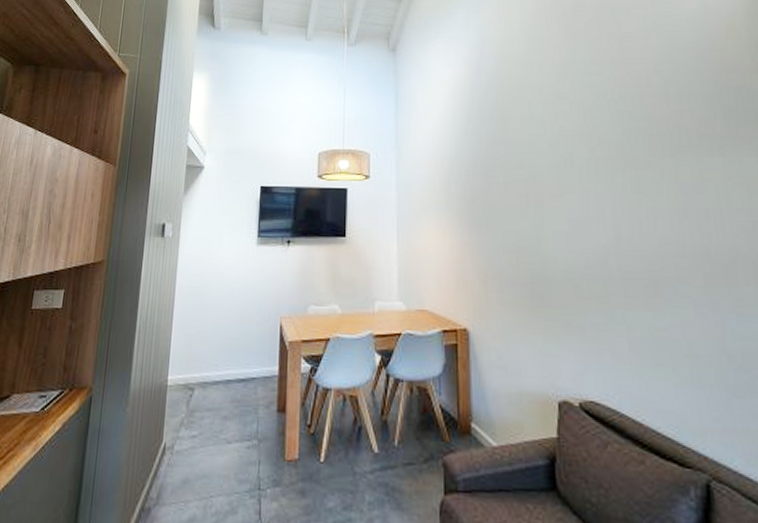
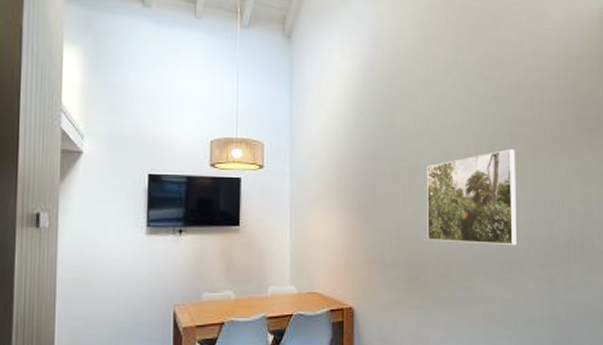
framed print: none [544,152,664,263] -> present [426,149,517,246]

